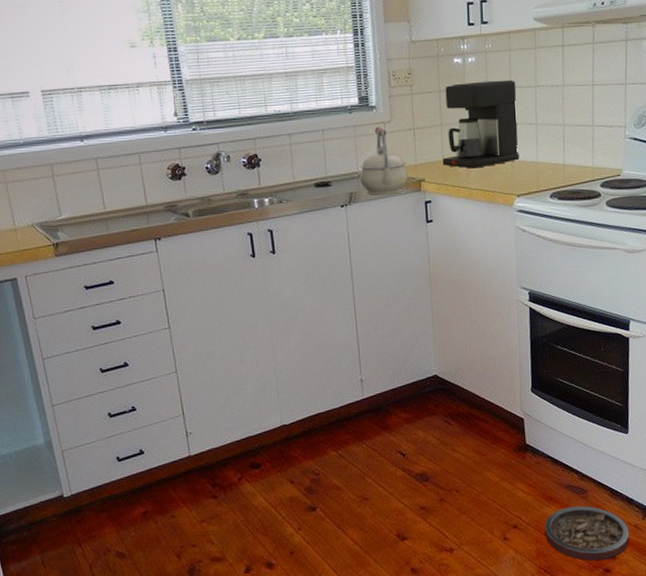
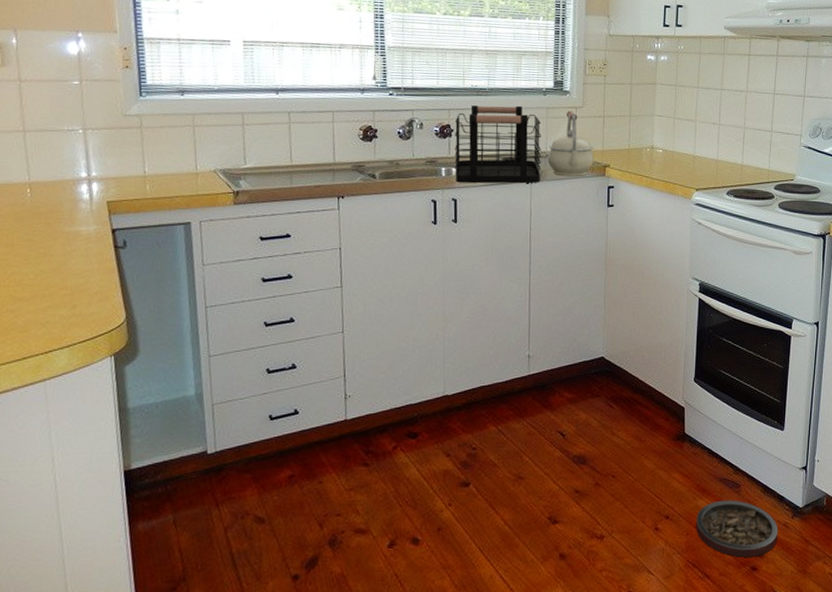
dish rack: none [262,126,355,213] -> present [454,105,542,184]
coffee maker: present [442,79,520,169] -> none [628,78,703,160]

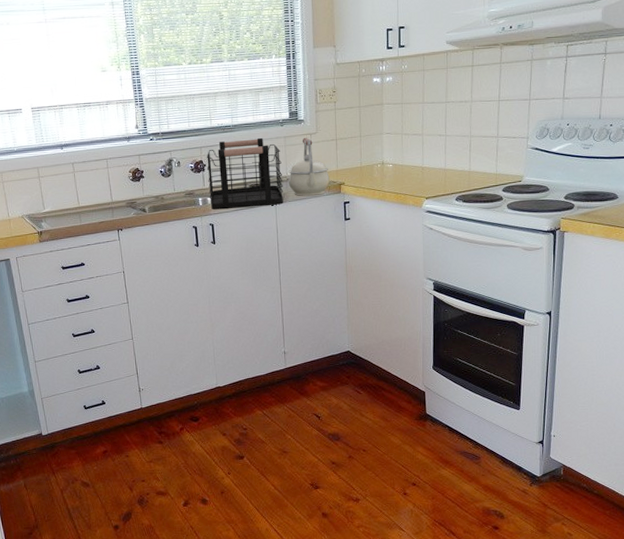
pet bowl: present [696,500,778,558] -> none [440,470,518,518]

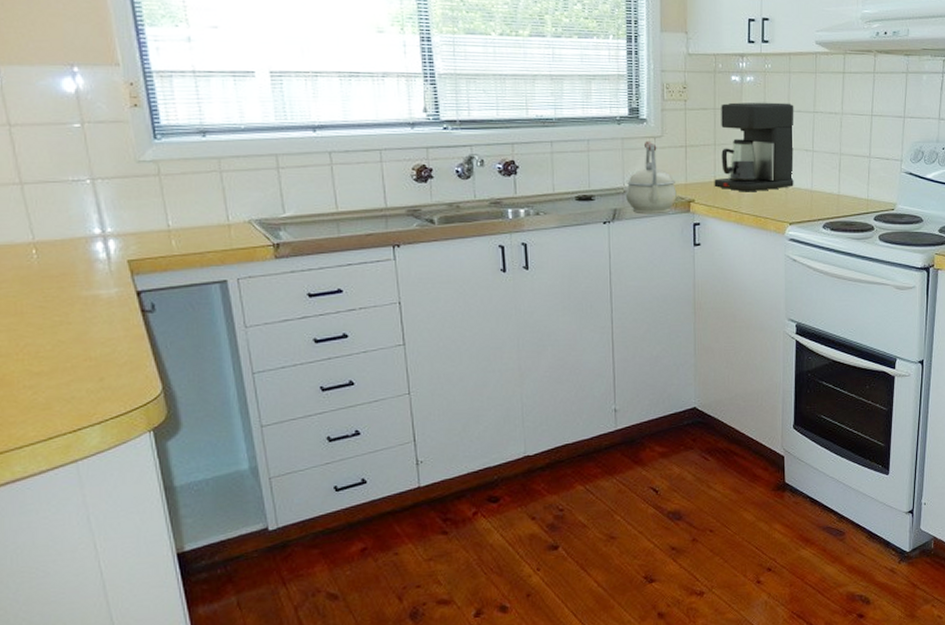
dish rack: present [207,137,284,210] -> none [520,137,619,225]
coffee maker: none [360,96,429,174] -> present [714,102,794,192]

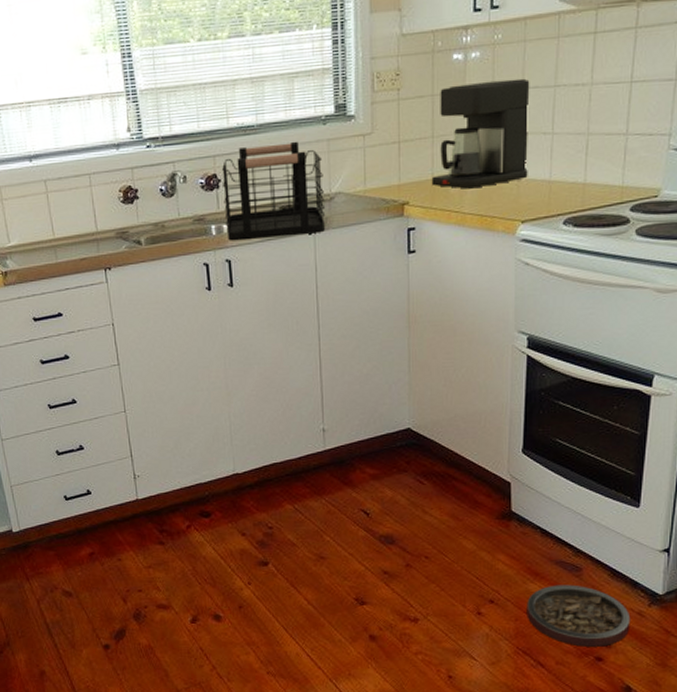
dish rack: none [520,137,619,225] -> present [222,141,326,241]
kettle: present [626,141,677,215] -> none [333,139,389,222]
pet bowl: none [799,548,885,606] -> present [527,584,631,647]

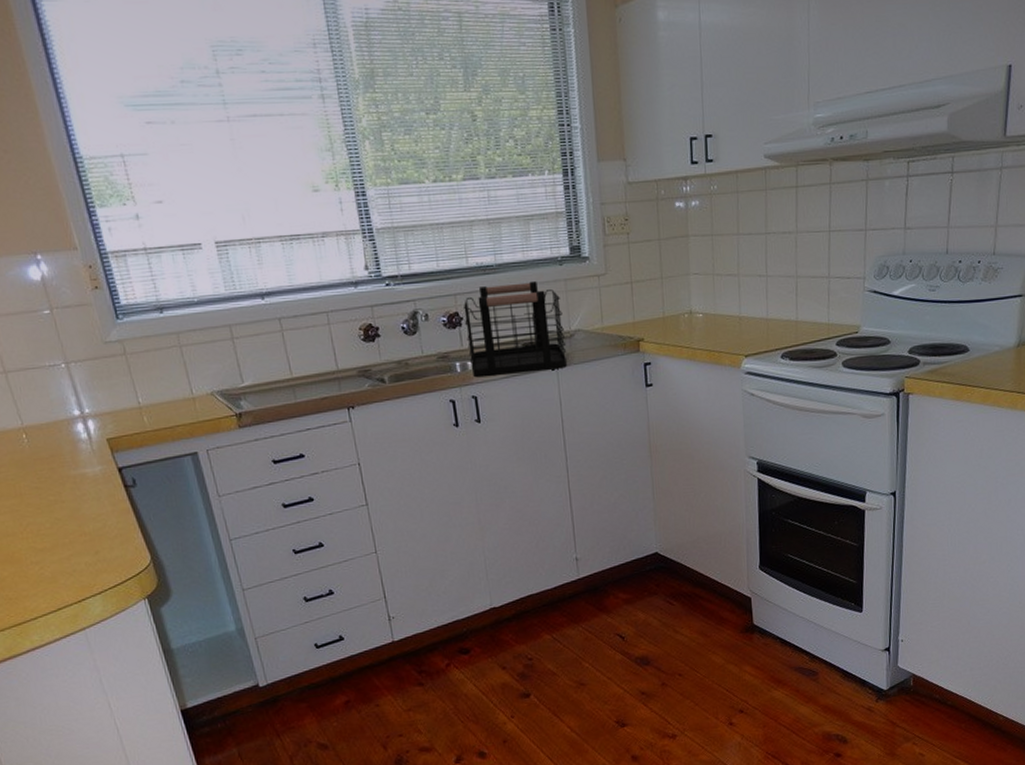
coffee maker: present [431,78,530,189] -> none [663,226,748,326]
pet bowl: present [527,584,631,647] -> none [772,688,862,746]

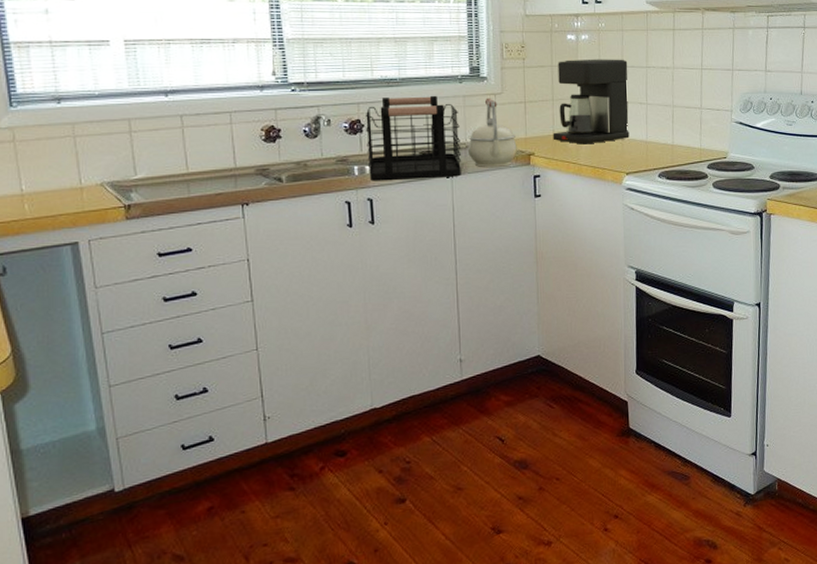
kettle: none [572,280,625,358] -> present [468,98,517,168]
coffee maker: none [663,226,748,326] -> present [552,59,630,145]

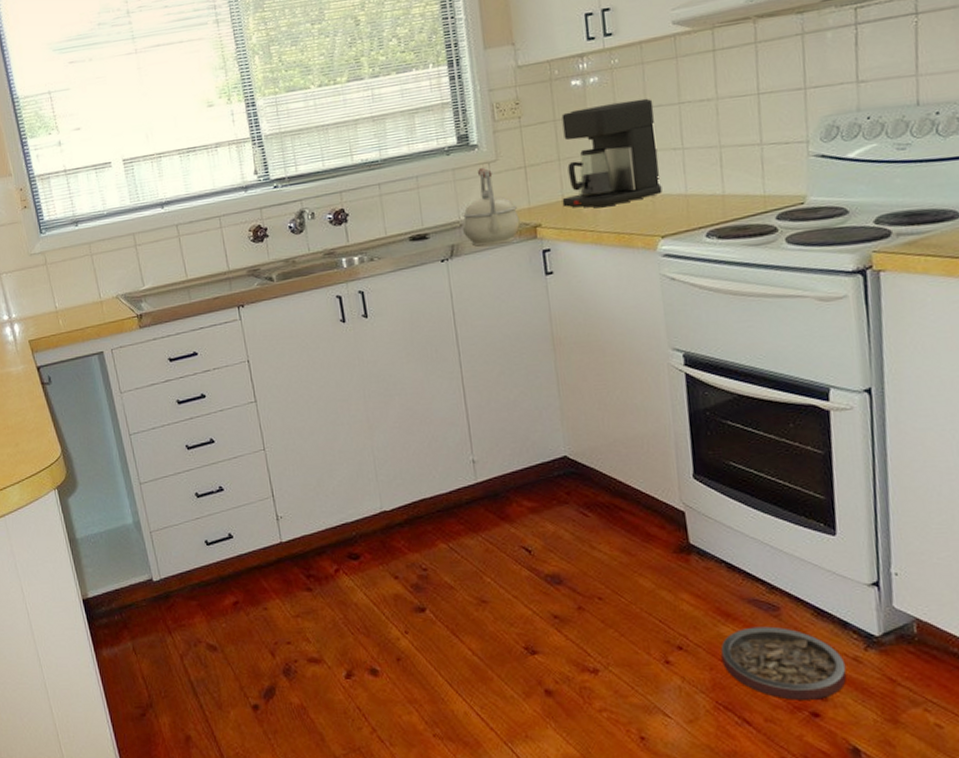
dish rack: present [366,95,462,182] -> none [349,172,457,273]
pet bowl: none [646,492,731,552] -> present [720,626,847,700]

